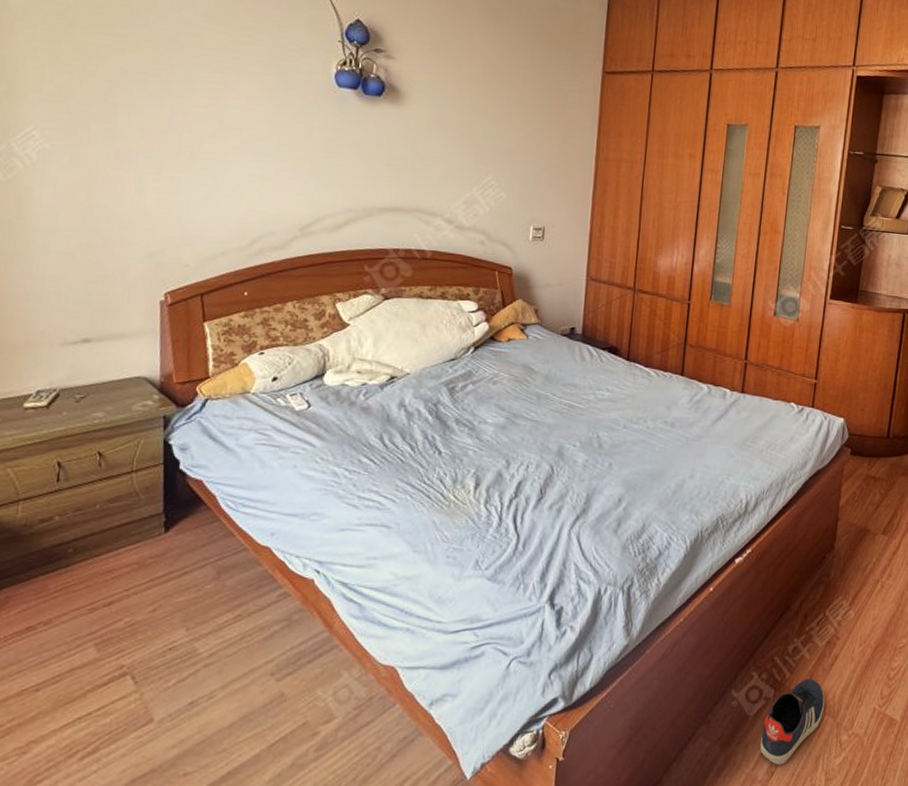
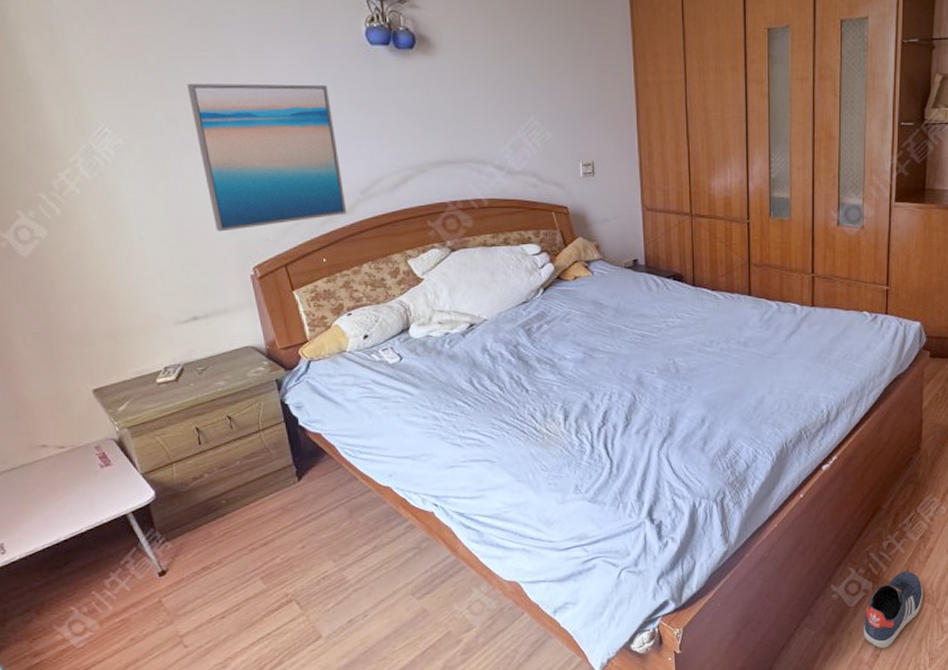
wall art: none [132,98,286,252] -> present [186,83,347,232]

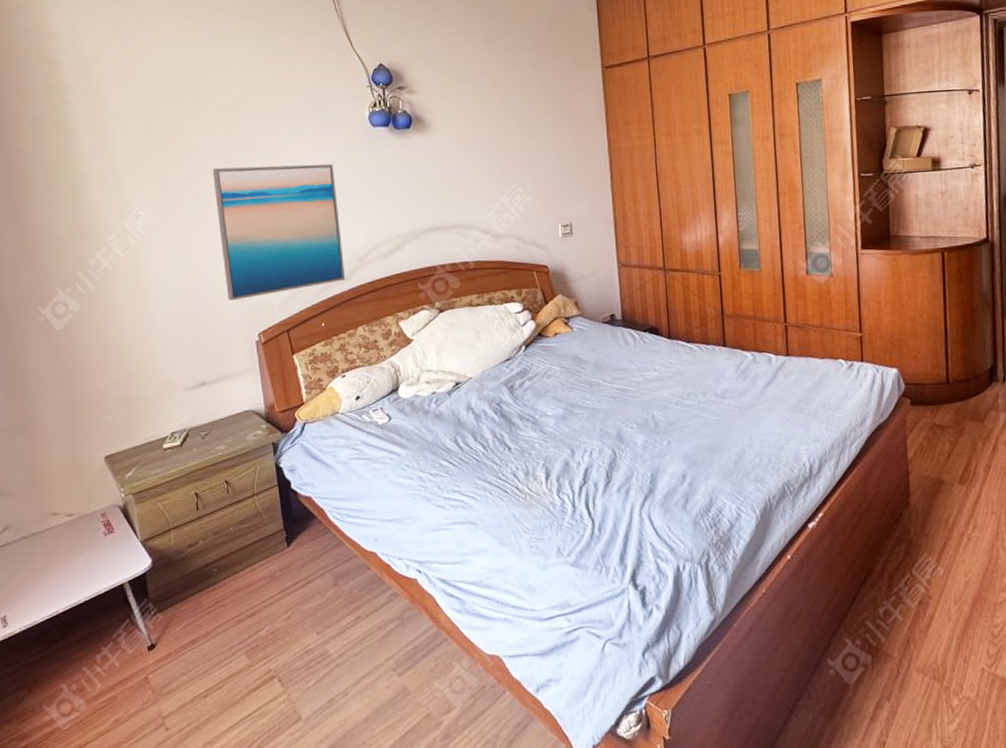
sneaker: present [864,570,924,648] -> none [866,641,928,734]

